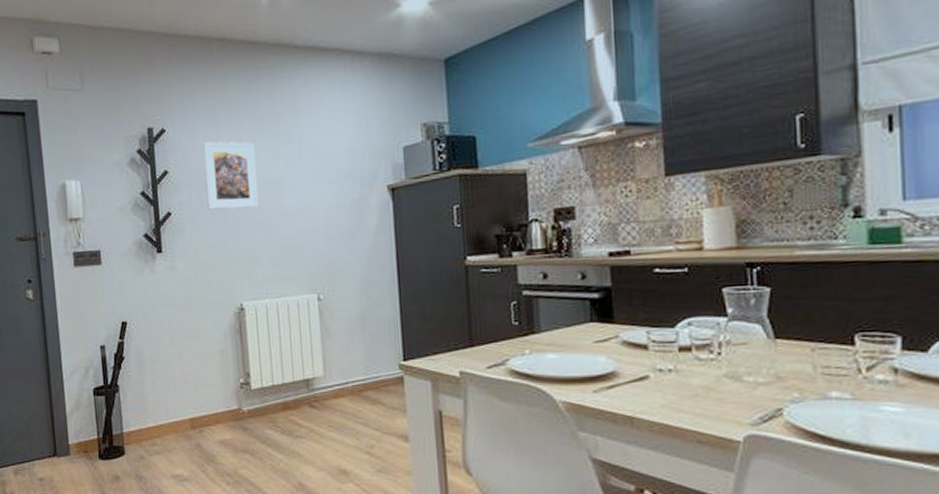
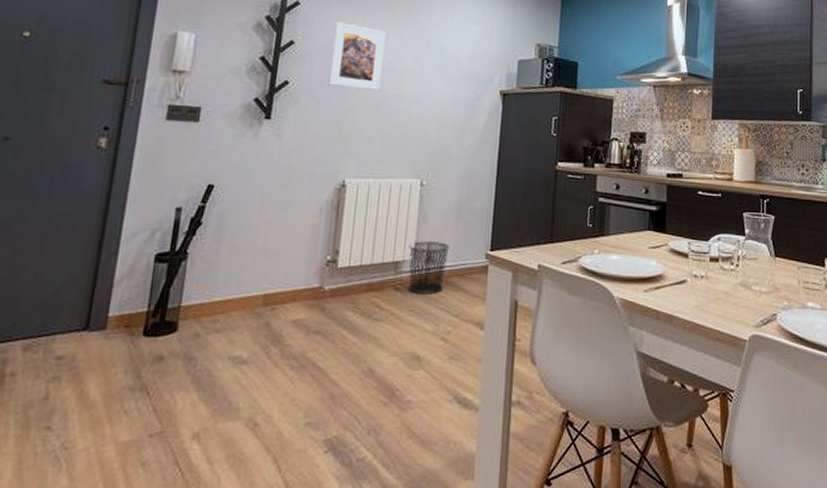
waste bin: none [316,356,359,410] -> present [407,241,450,295]

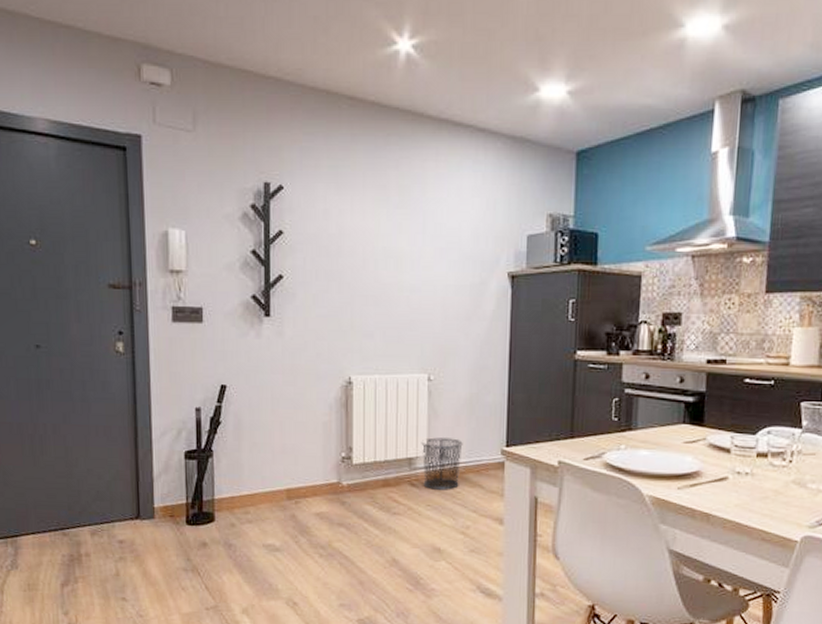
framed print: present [328,22,386,92] -> none [322,205,377,281]

